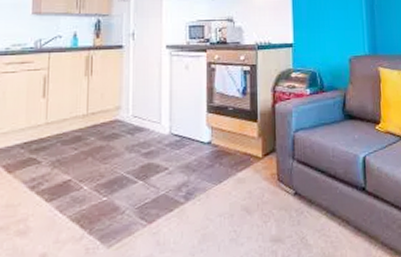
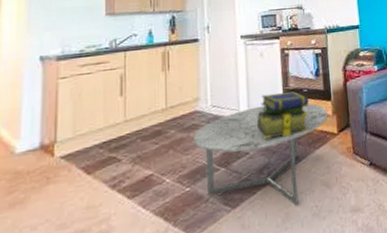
coffee table: none [113,121,253,228] -> present [194,103,328,206]
stack of books: none [179,108,233,156] -> present [257,91,309,139]

